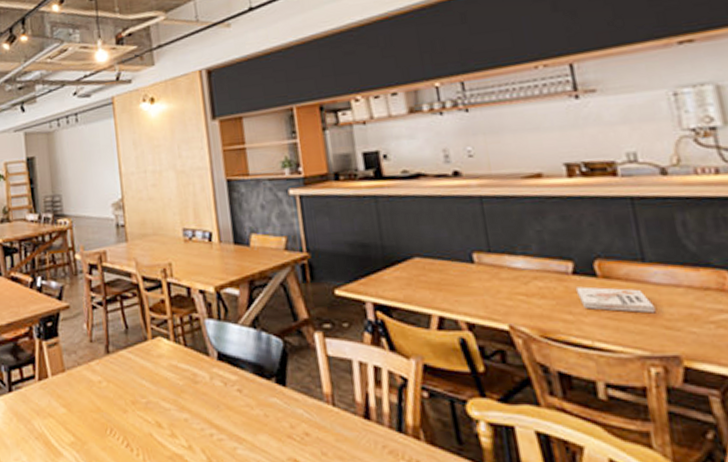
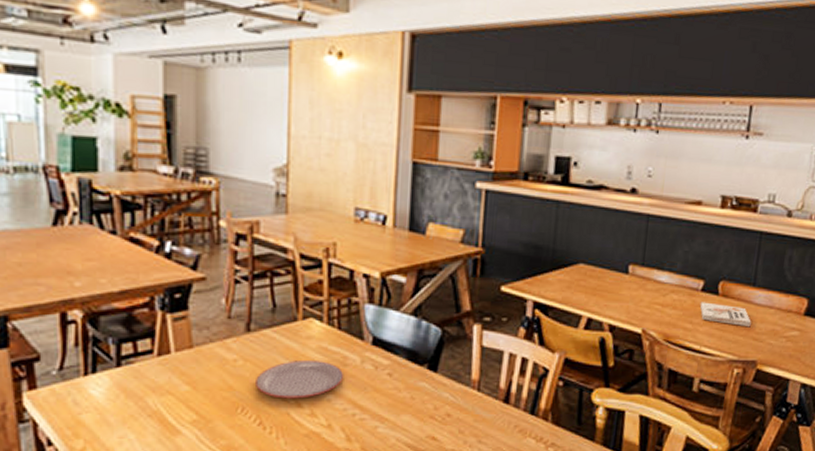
plate: none [119,379,197,419] -> present [256,360,344,399]

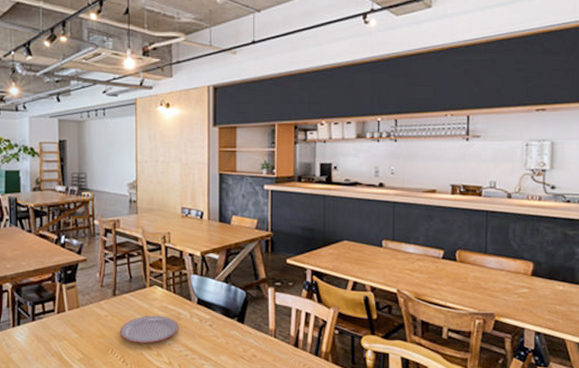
book: present [699,302,751,328] -> none [442,267,486,286]

